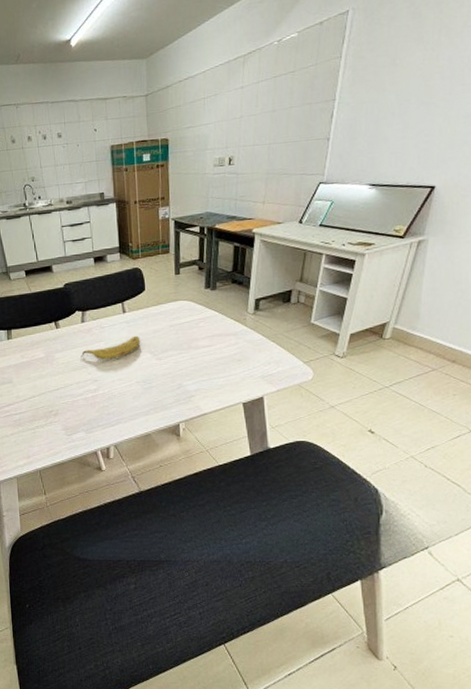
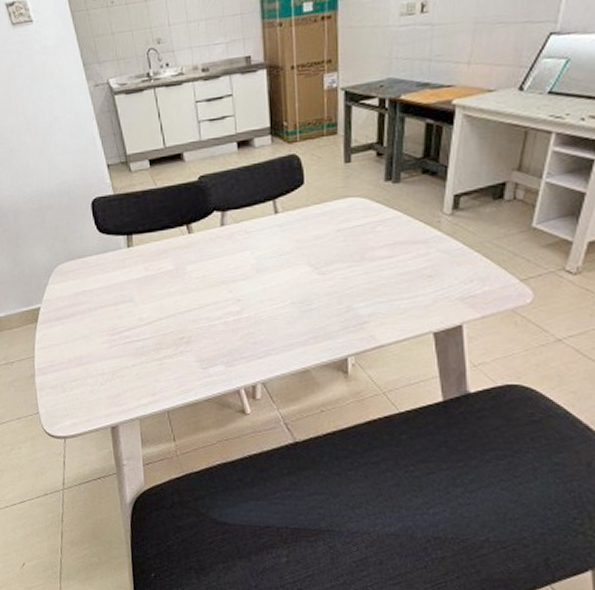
fruit: present [80,335,141,360] -> none [219,243,297,275]

